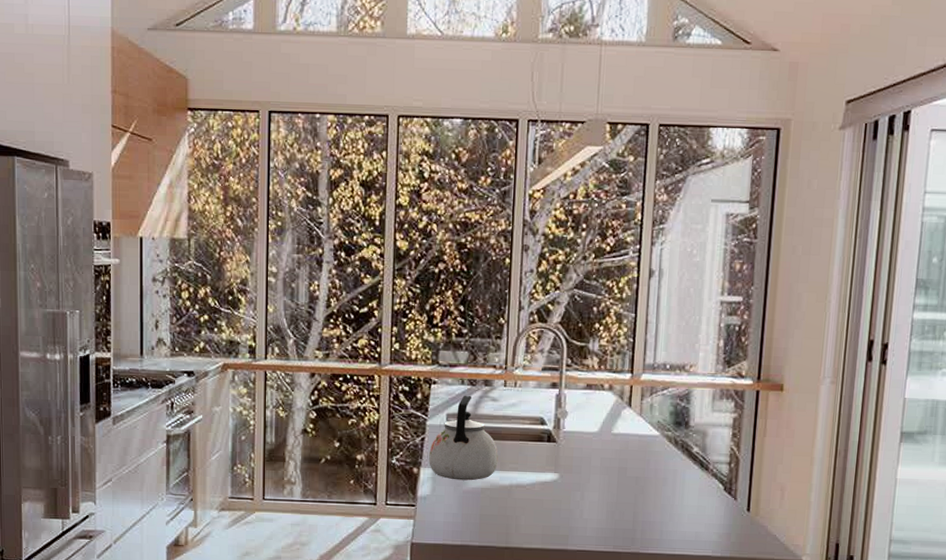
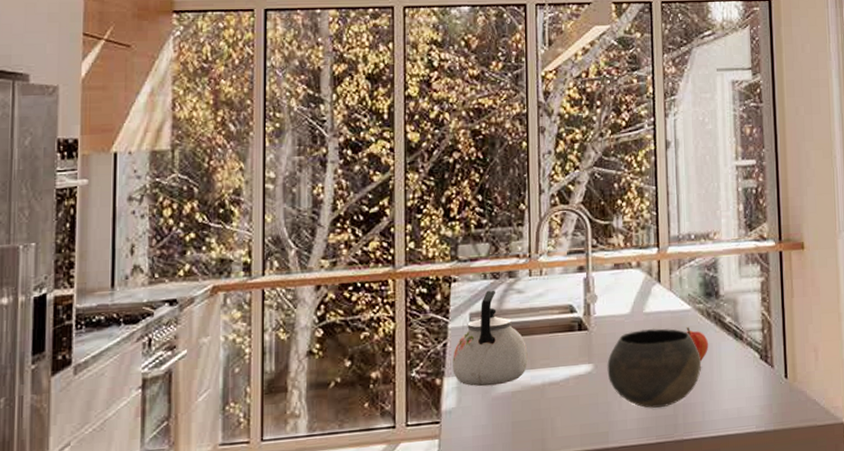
bowl: none [572,449,665,521] -> present [607,328,702,408]
fruit: none [652,452,674,485] -> present [686,327,709,362]

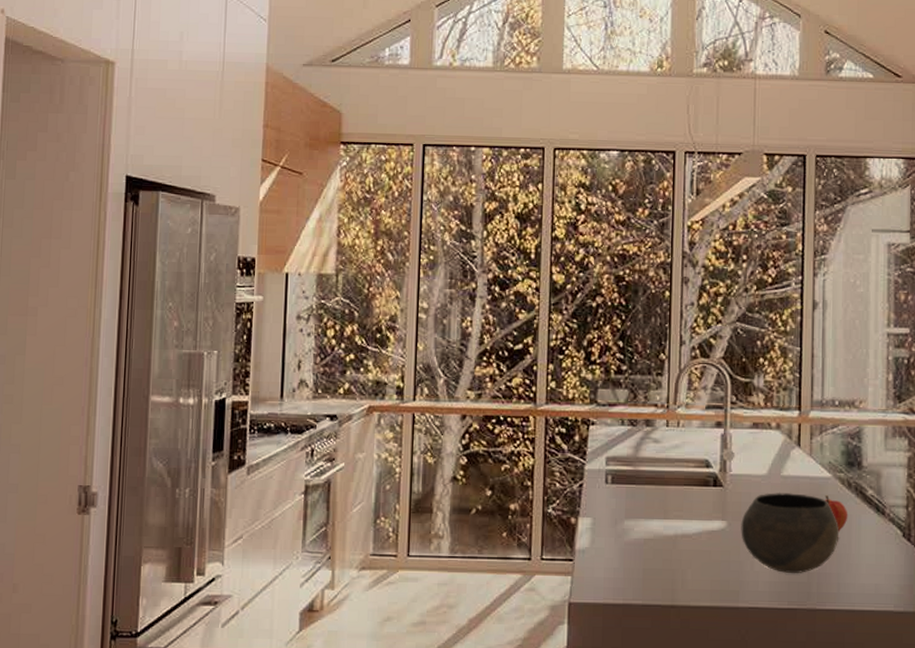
kettle: present [452,290,528,387] -> none [587,436,662,531]

